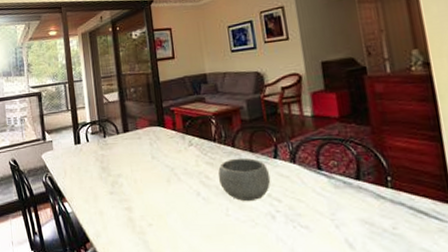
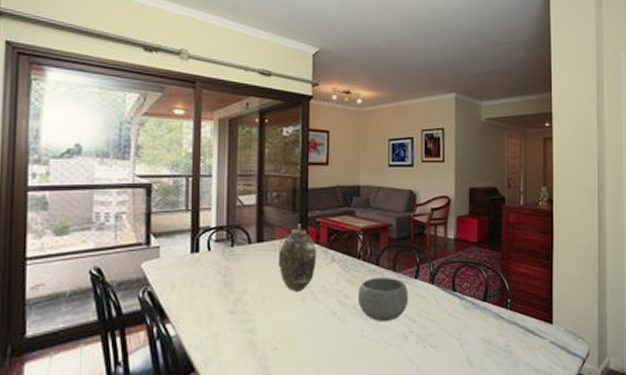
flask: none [142,113,176,175] -> present [278,224,317,292]

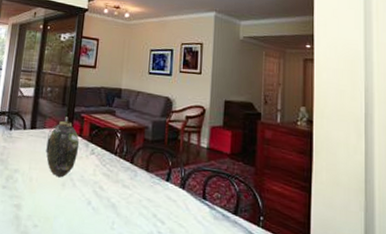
bowl: present [357,277,409,322] -> none [111,174,160,219]

